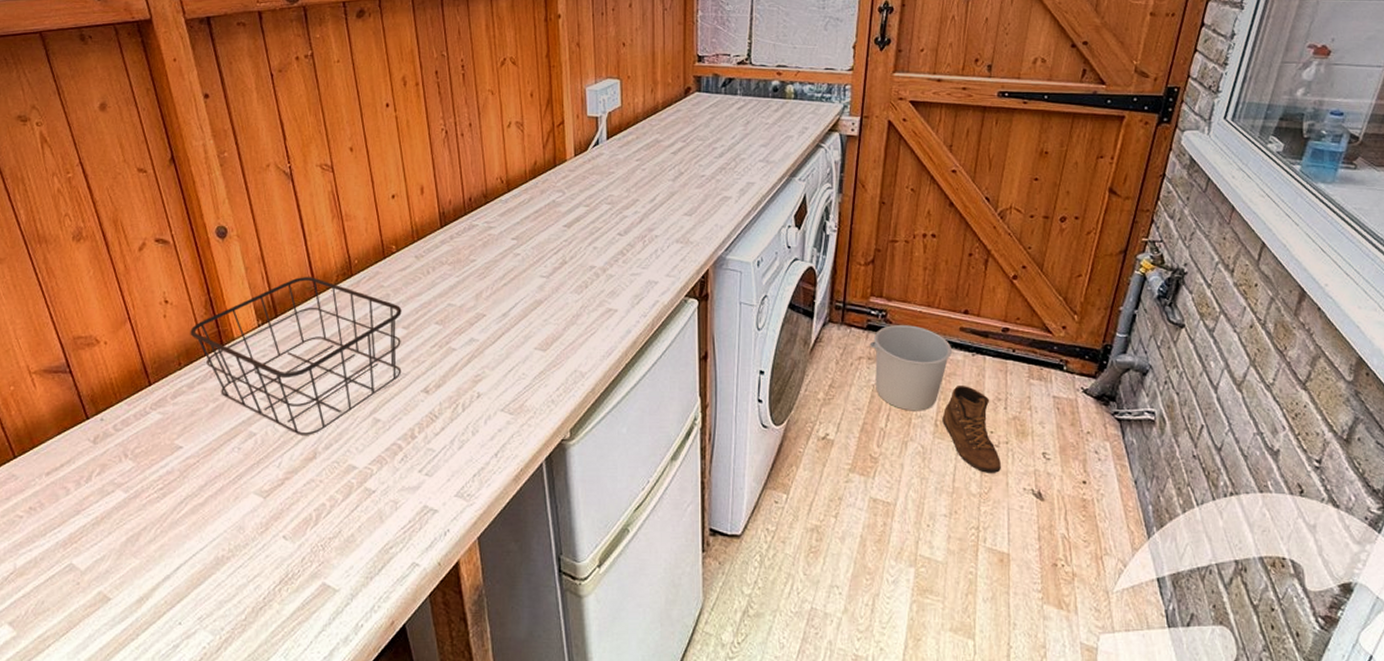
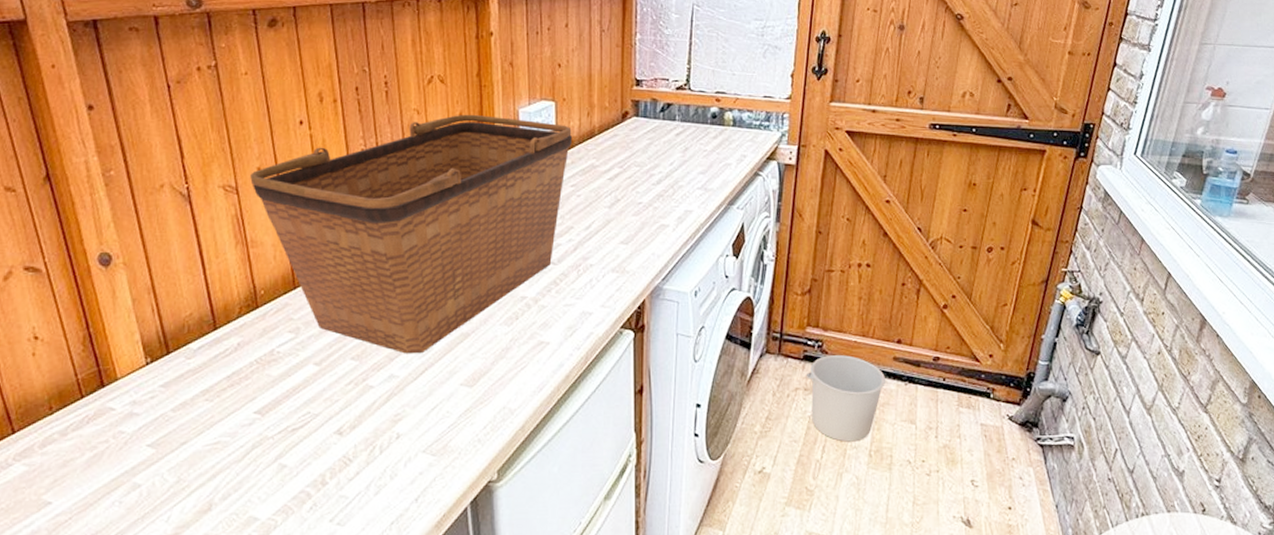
basket: present [190,277,402,435] -> none [64,309,313,485]
bicycle basket: none [344,93,638,319] -> present [250,114,573,354]
hiking boot: present [942,386,1001,473] -> none [876,415,932,502]

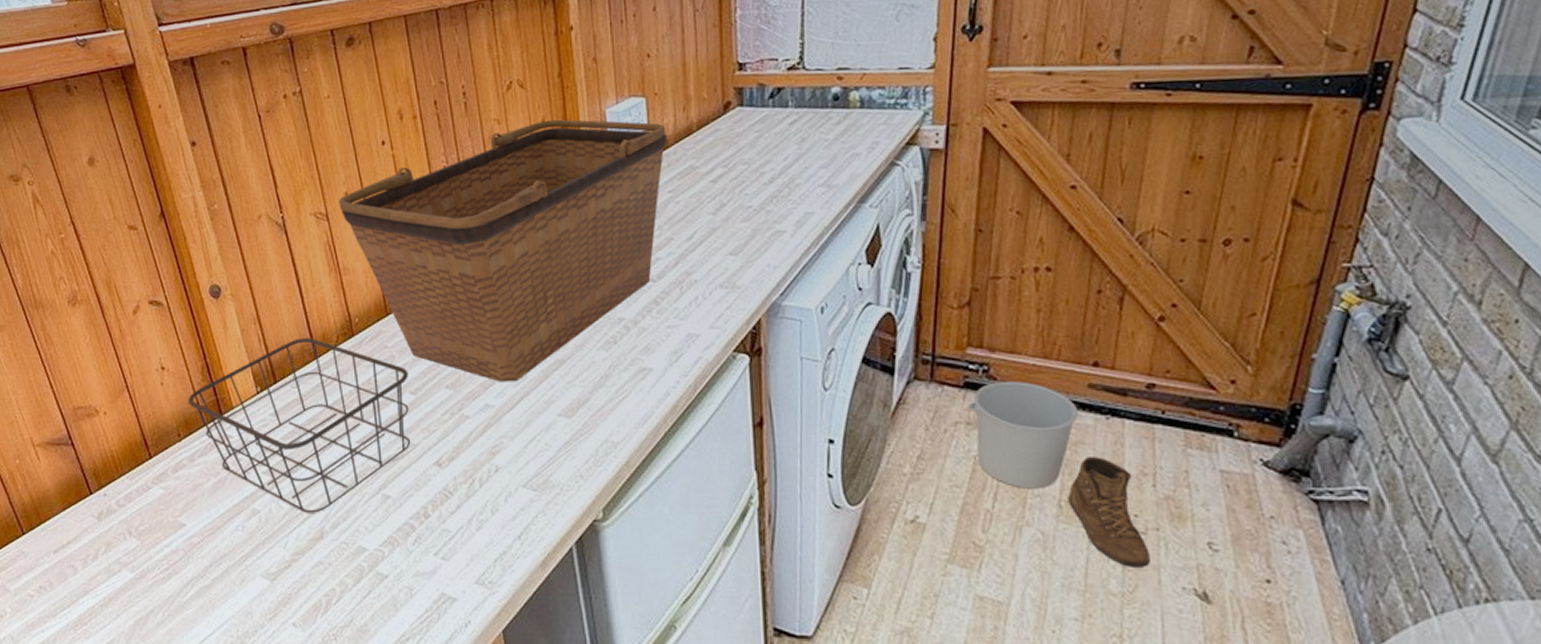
basket: none [64,309,313,485] -> present [188,338,411,513]
hiking boot: none [876,415,932,502] -> present [1068,457,1150,567]

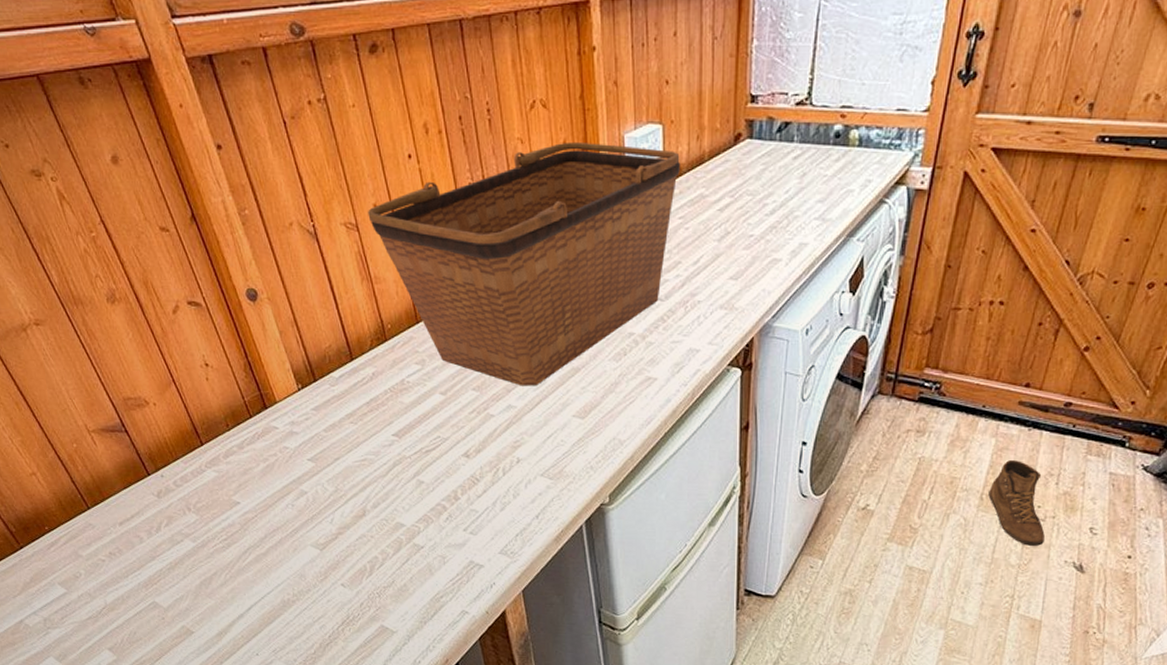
basket: present [188,338,411,513] -> none [233,341,442,495]
bucket: present [967,382,1079,489] -> none [919,398,1008,485]

